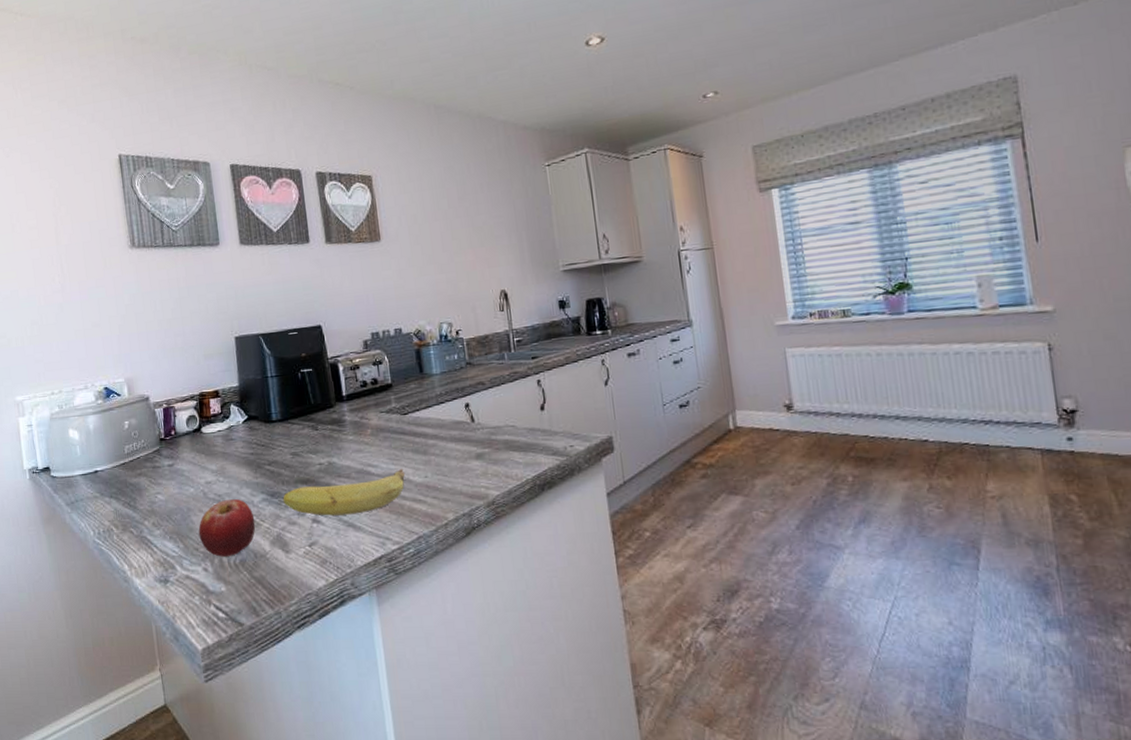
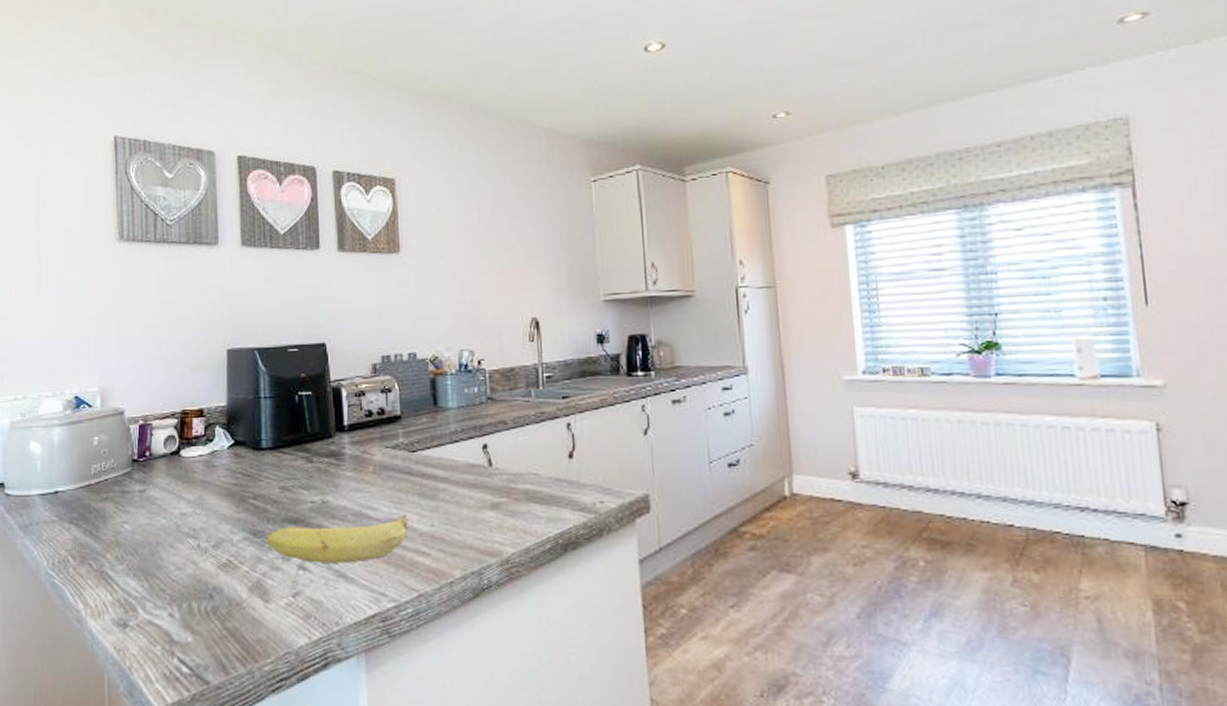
fruit: present [198,499,256,557] -> none [167,536,233,602]

